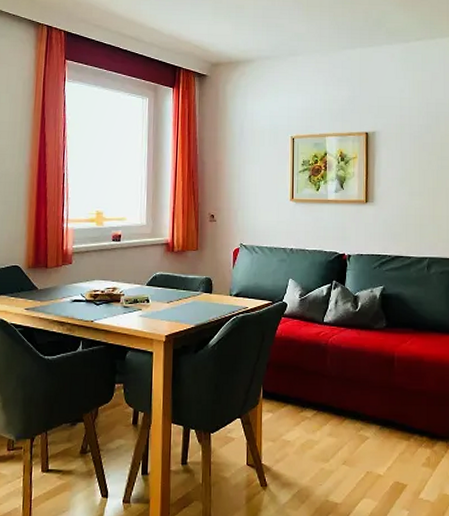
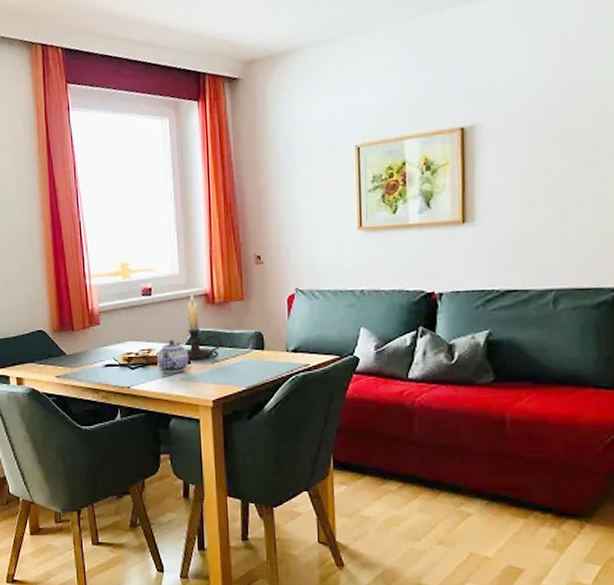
teapot: none [120,281,148,310] -> present [157,340,189,373]
candle holder: none [146,242,178,300] -> present [186,293,222,360]

